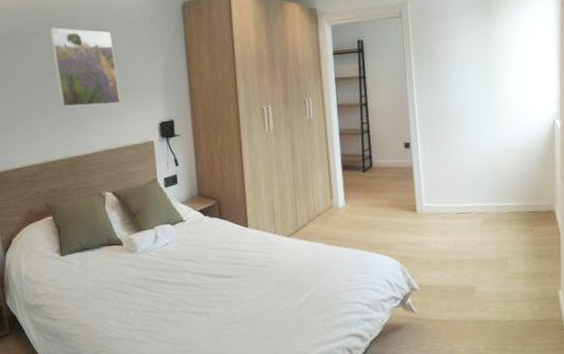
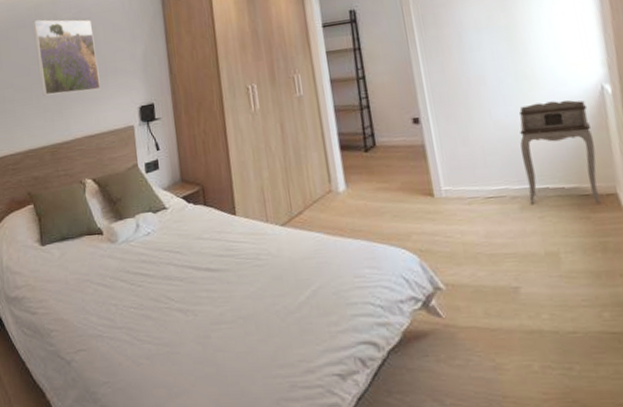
desk: none [487,132,543,219] -> present [519,100,600,204]

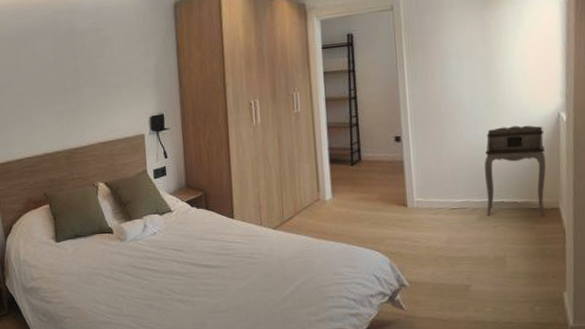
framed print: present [33,19,101,96] -> none [50,28,114,103]

